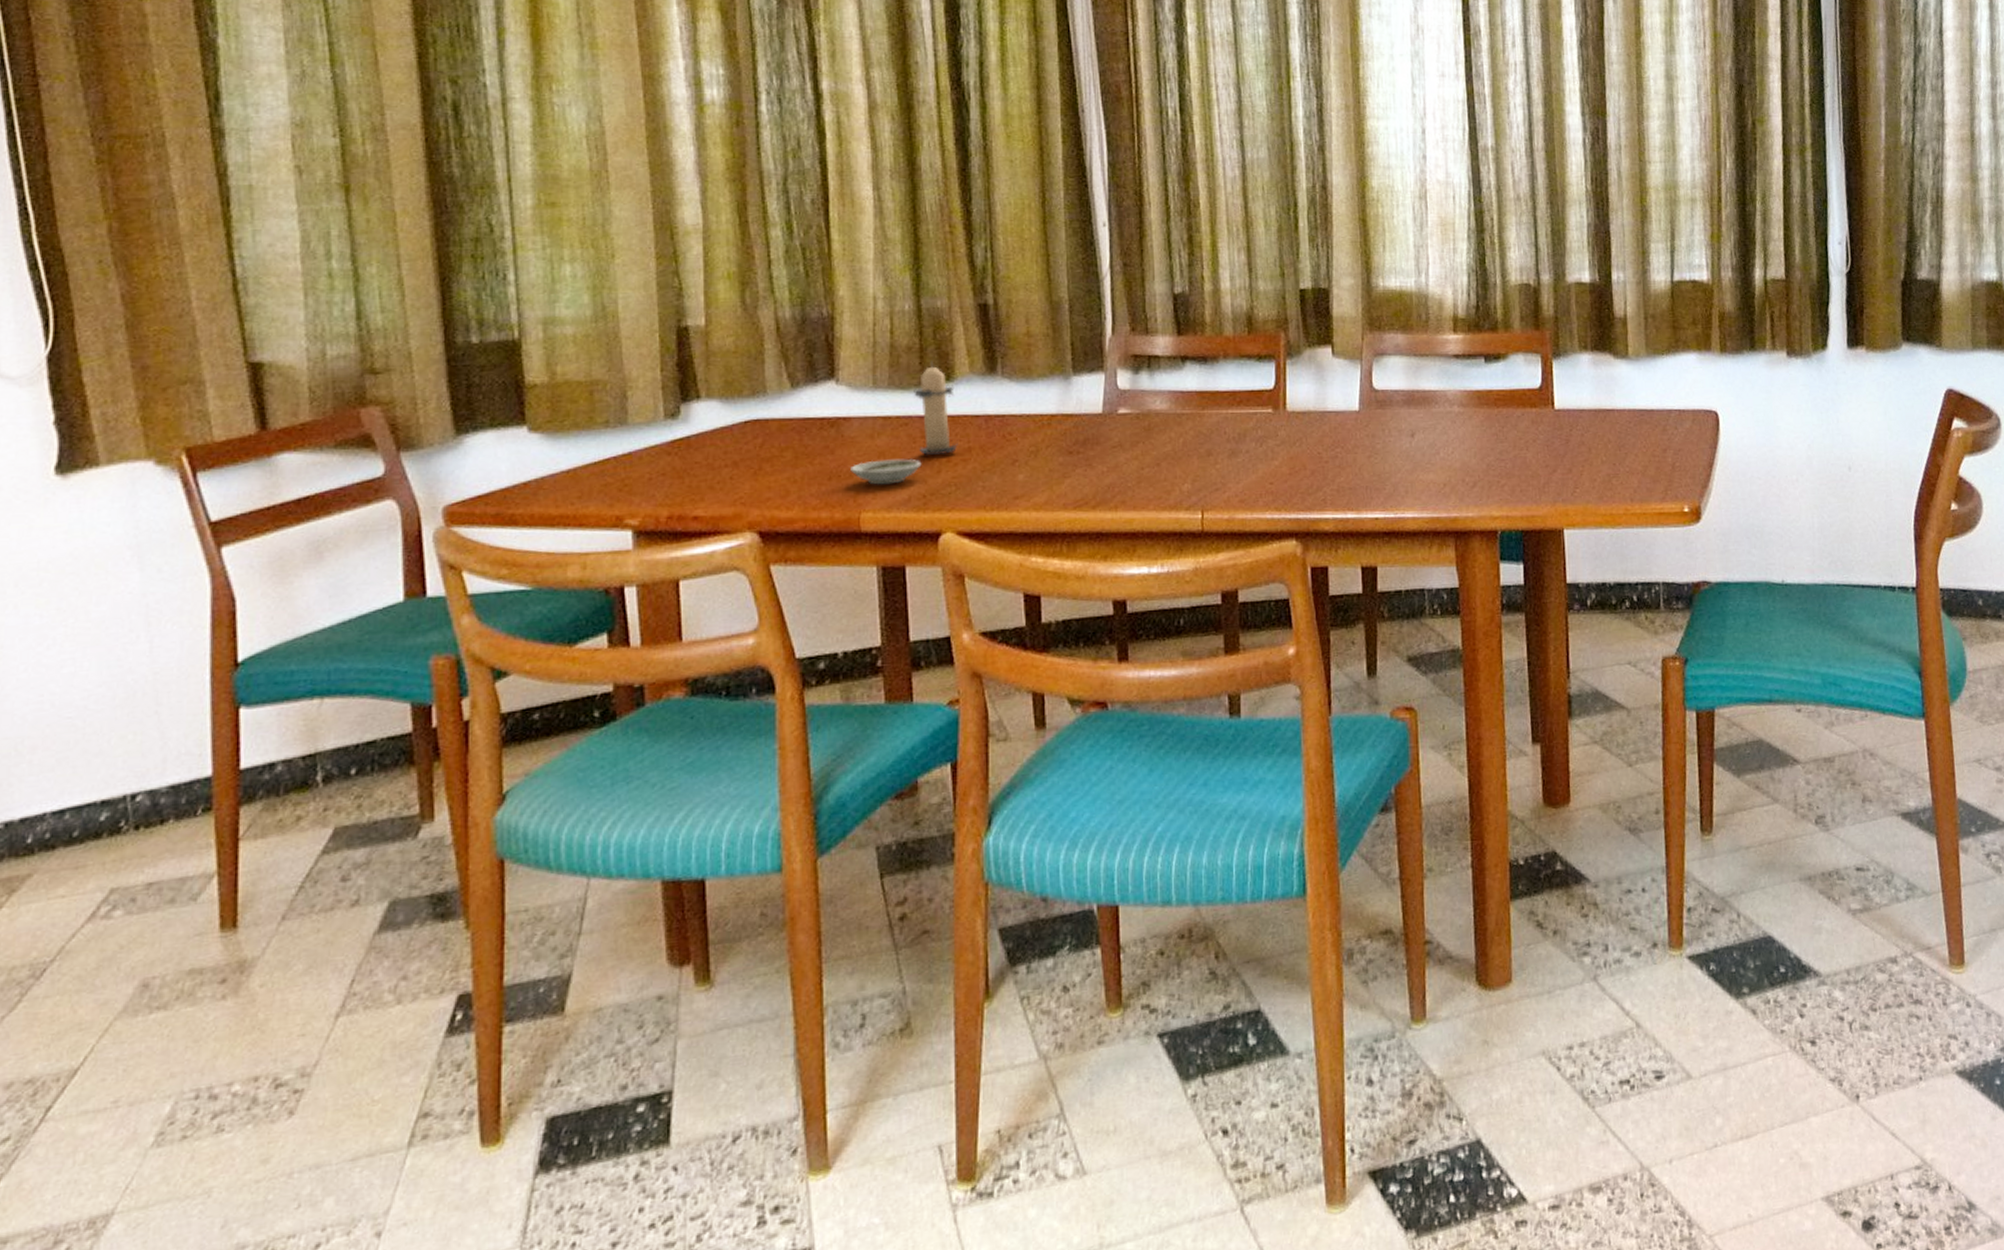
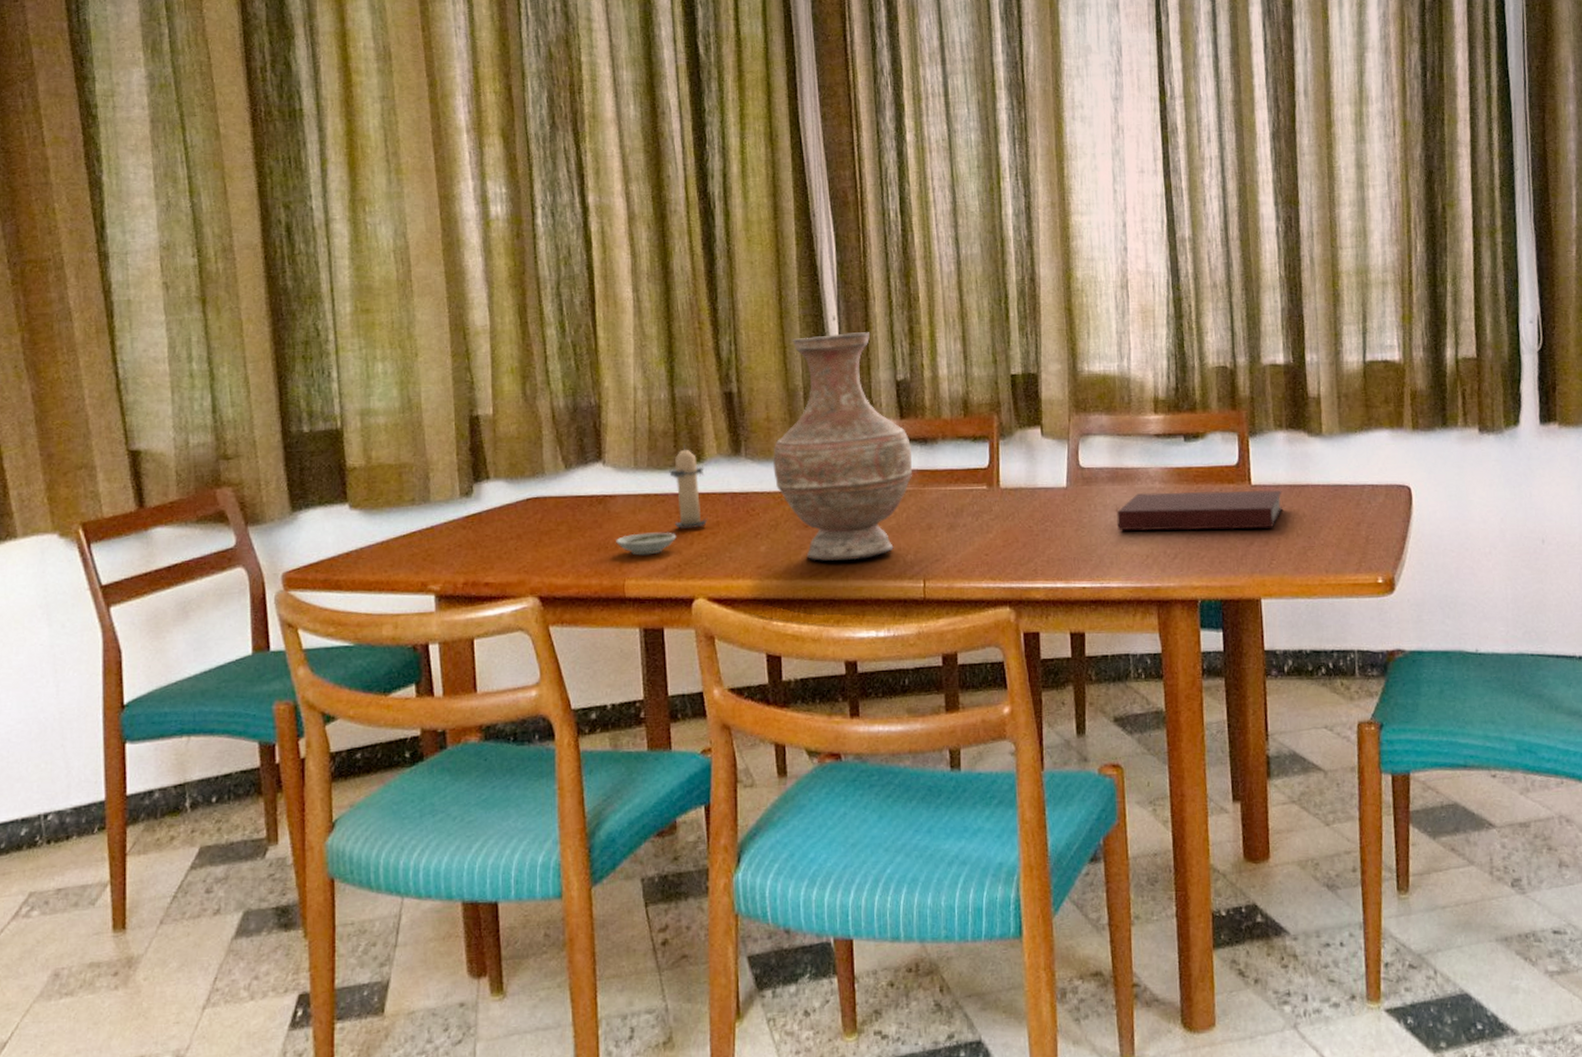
vase: none [1032,240,1190,491] -> present [772,332,912,562]
notebook: none [1412,414,1587,458] -> present [1116,490,1283,531]

